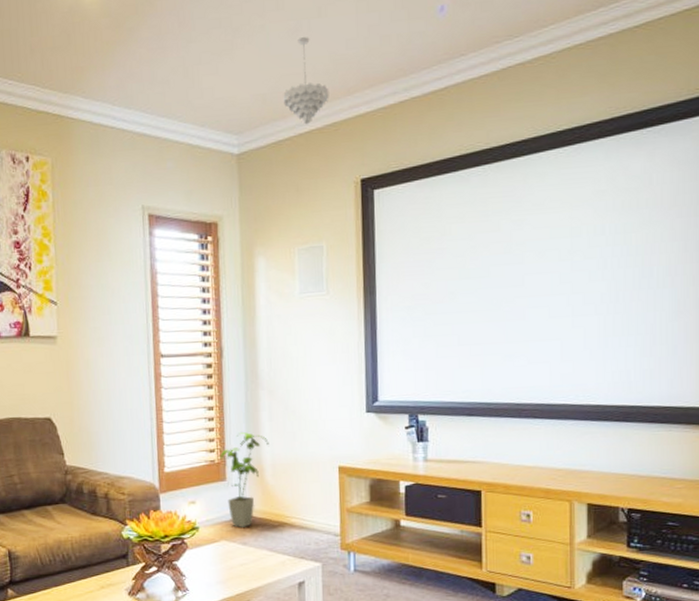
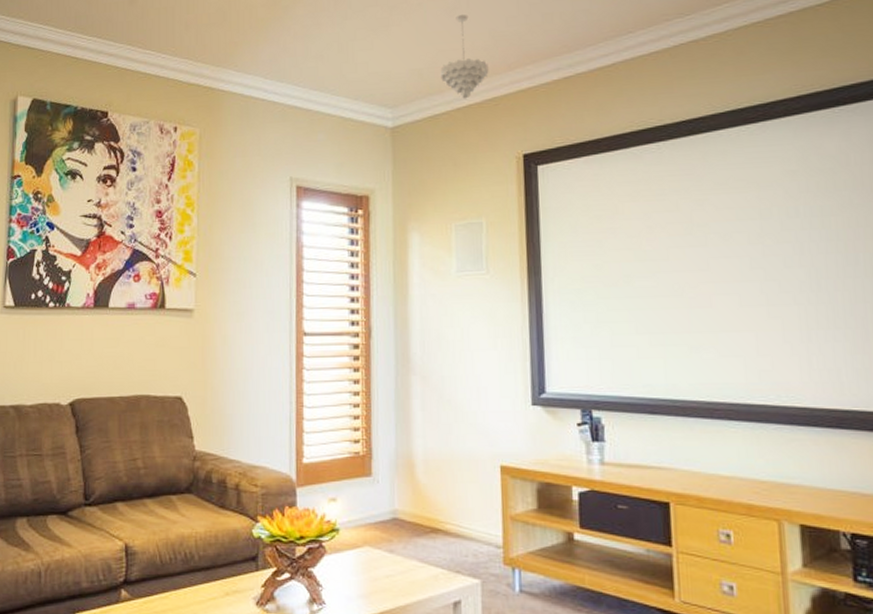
house plant: present [220,432,269,528] -> none [365,422,421,532]

